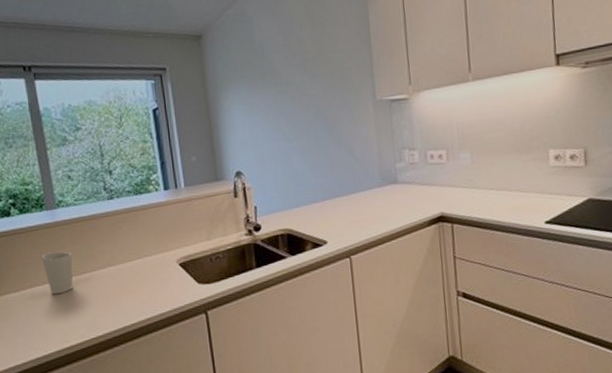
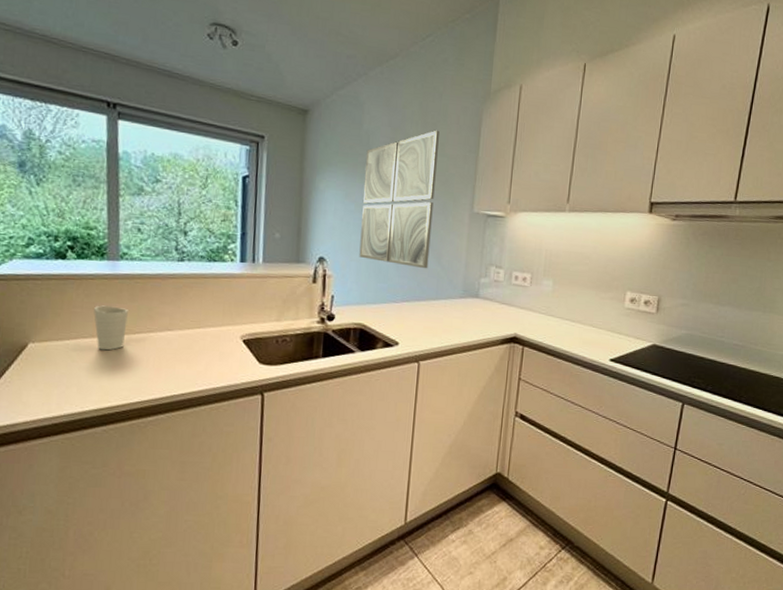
wall art: none [262,28,342,166] -> present [359,130,439,269]

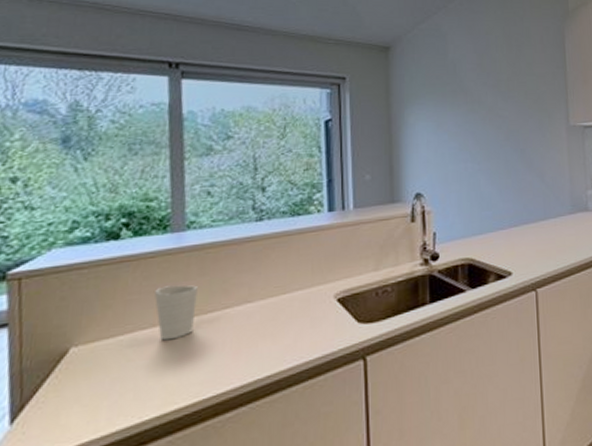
wall art: present [359,130,439,269] -> none [454,51,532,190]

